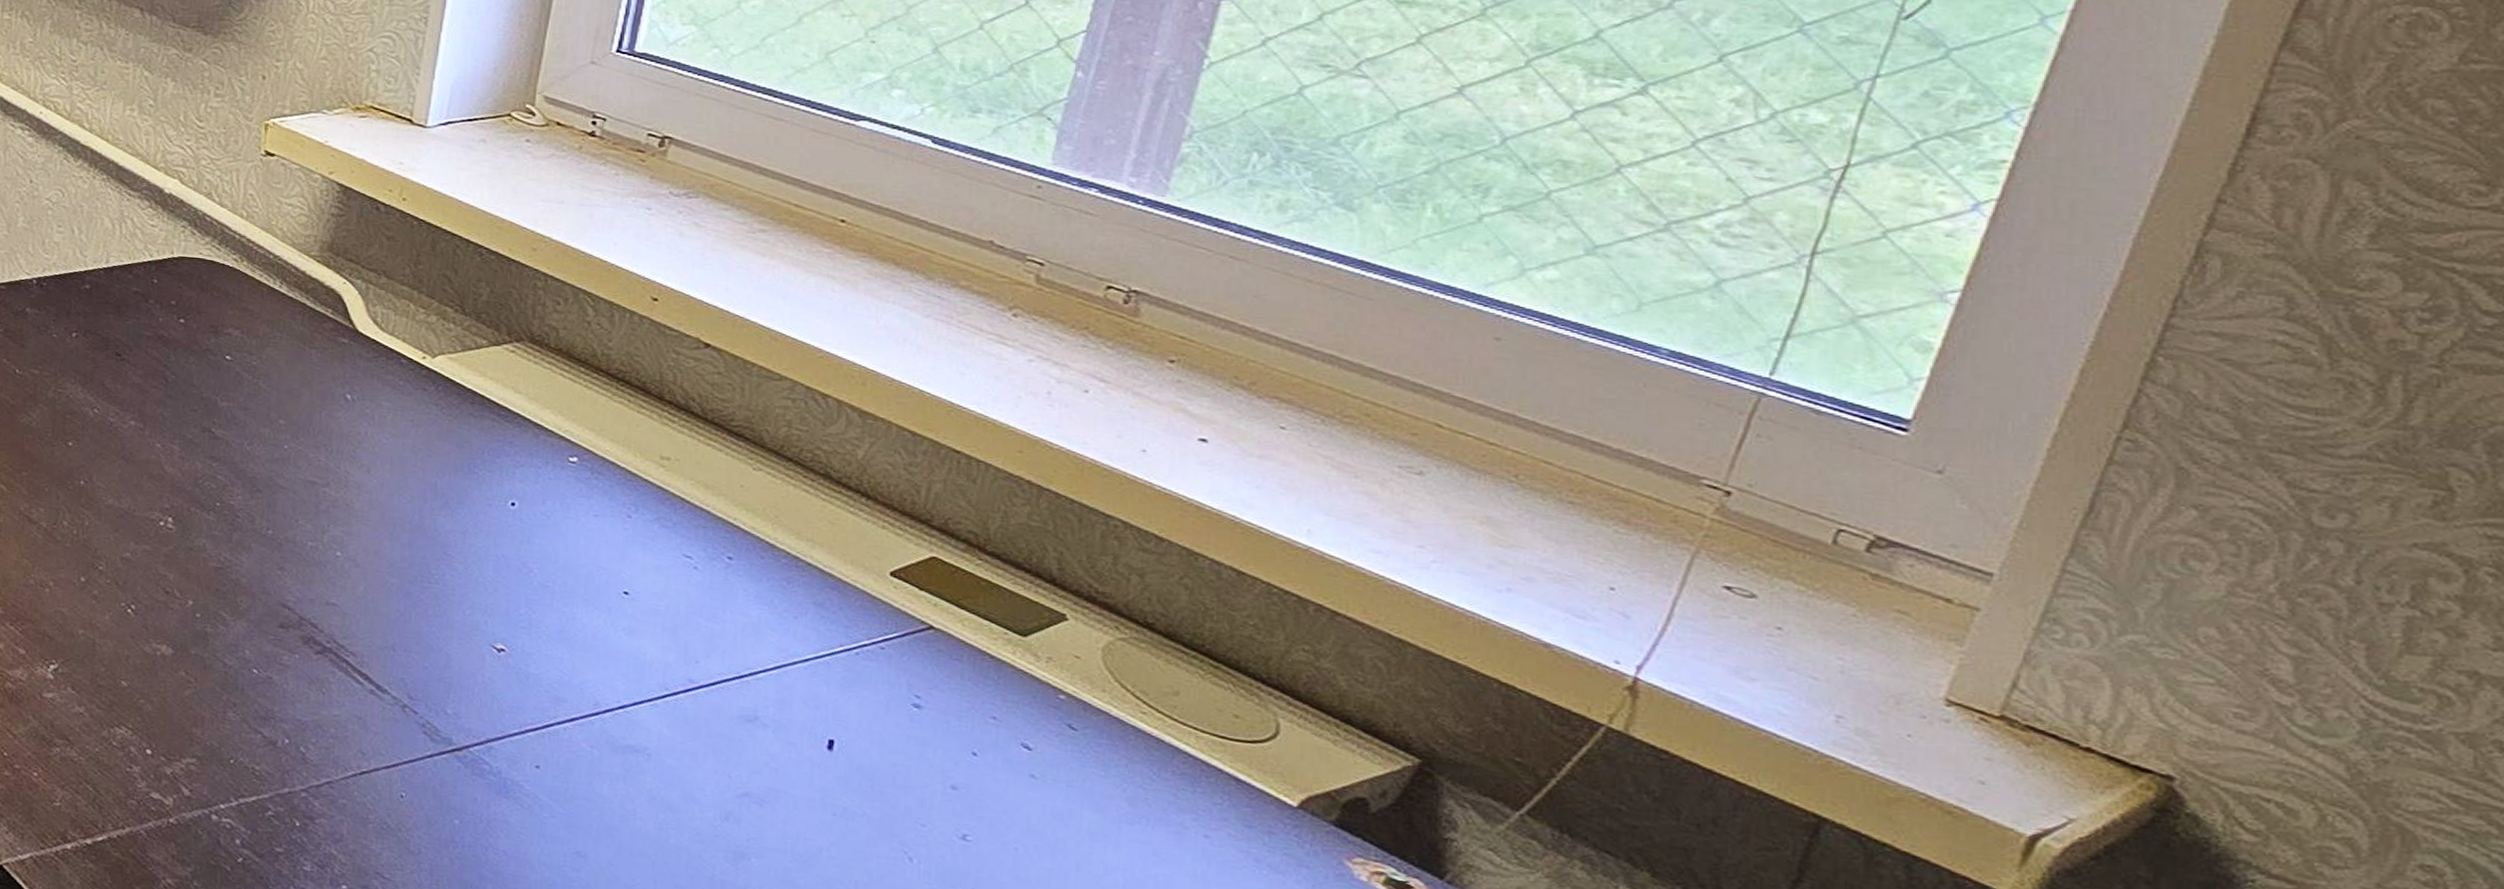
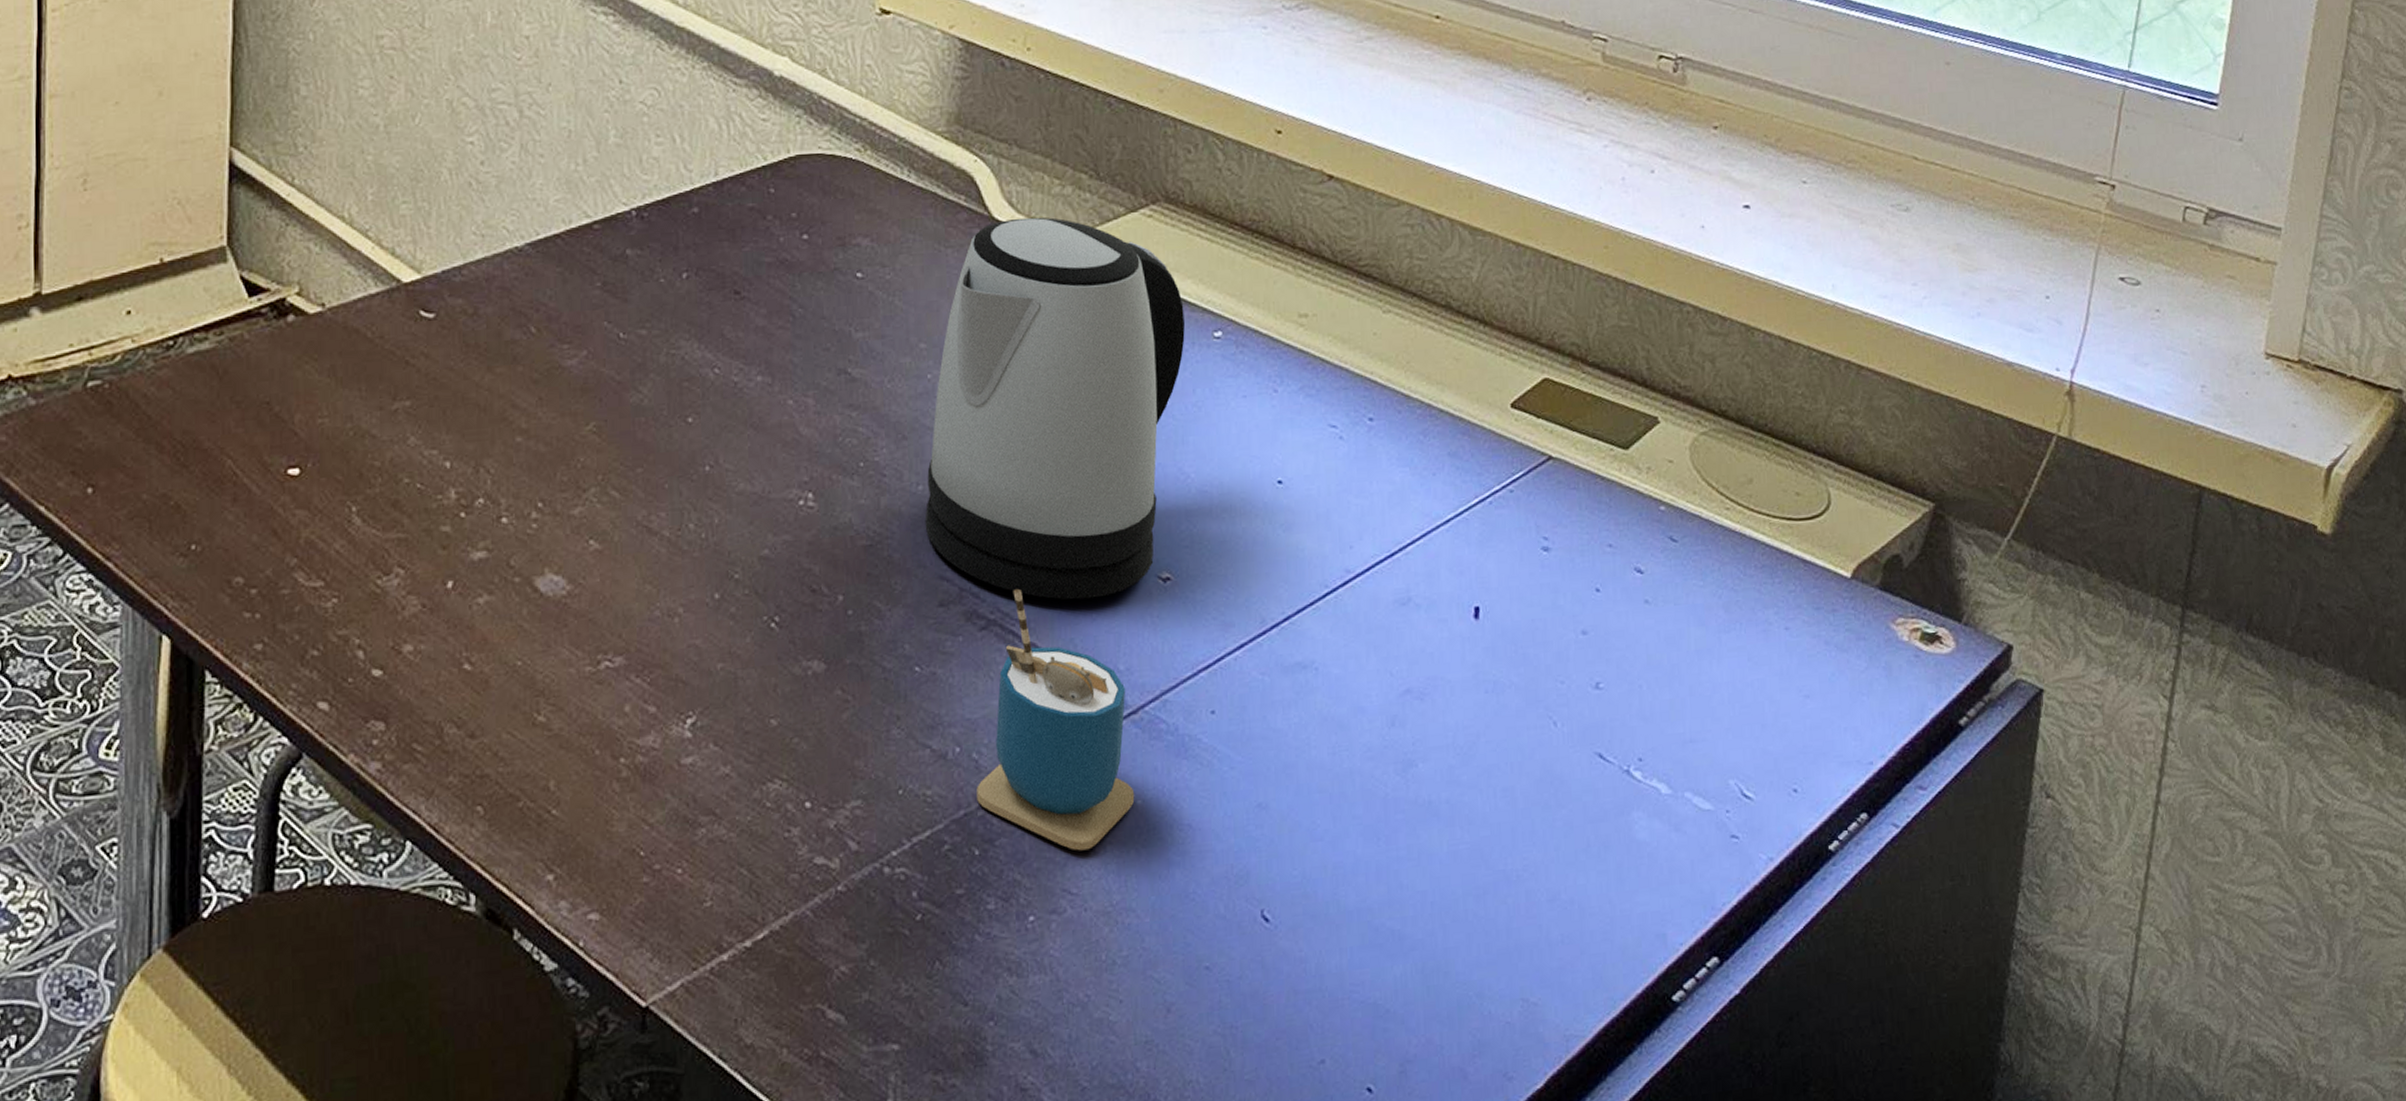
kettle: none [272,334,540,651] -> present [924,217,1185,600]
cup: none [301,628,453,848] -> present [977,588,1135,851]

